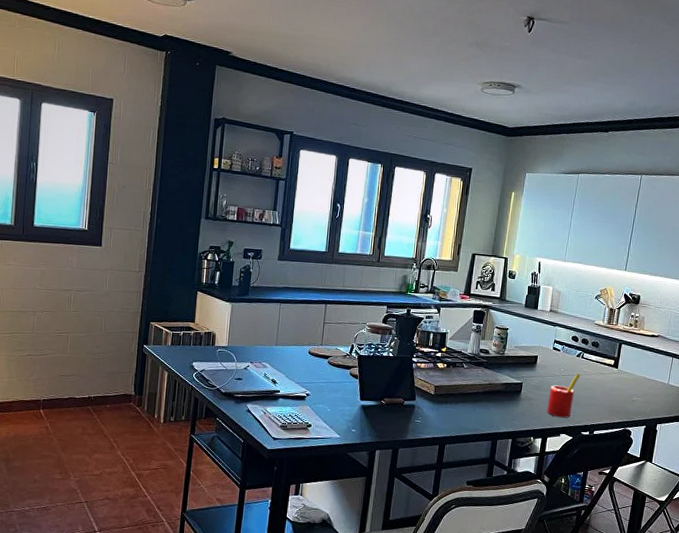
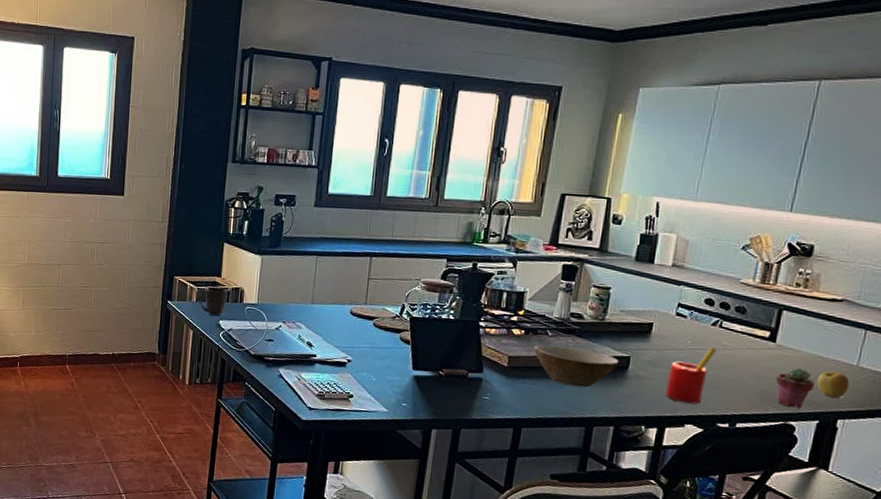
mug: none [170,331,201,358] -> present [196,286,228,316]
bowl: none [453,375,515,409] -> present [533,345,619,388]
potted succulent: none [618,387,643,417] -> present [775,368,816,408]
apple: none [643,388,664,408] -> present [816,371,850,398]

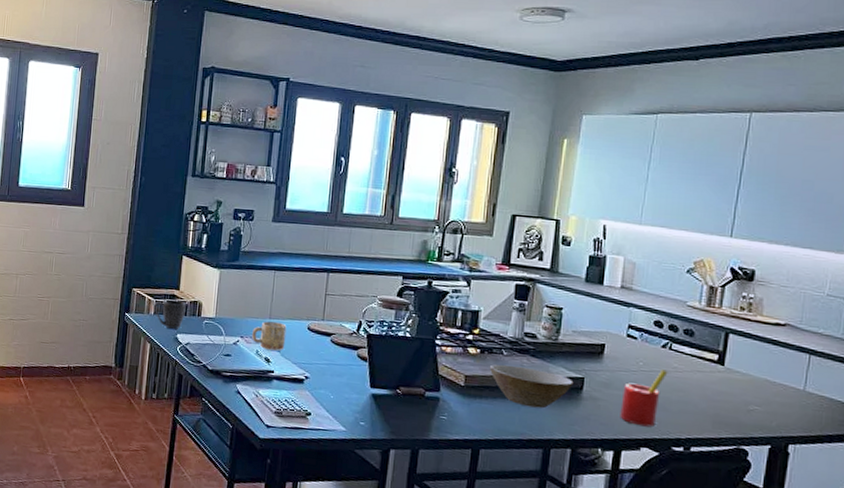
mug: none [294,306,329,335] -> present [252,321,287,351]
potted succulent: present [775,368,816,408] -> none [726,391,765,433]
apple: present [816,371,850,398] -> none [765,395,798,423]

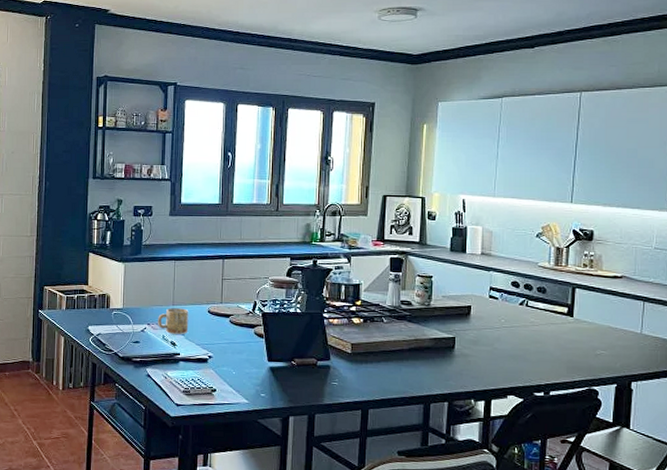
mug: present [153,299,186,329] -> none [65,294,95,322]
bowl: present [489,364,574,409] -> none [372,331,446,368]
straw: present [620,369,668,427] -> none [488,324,526,377]

